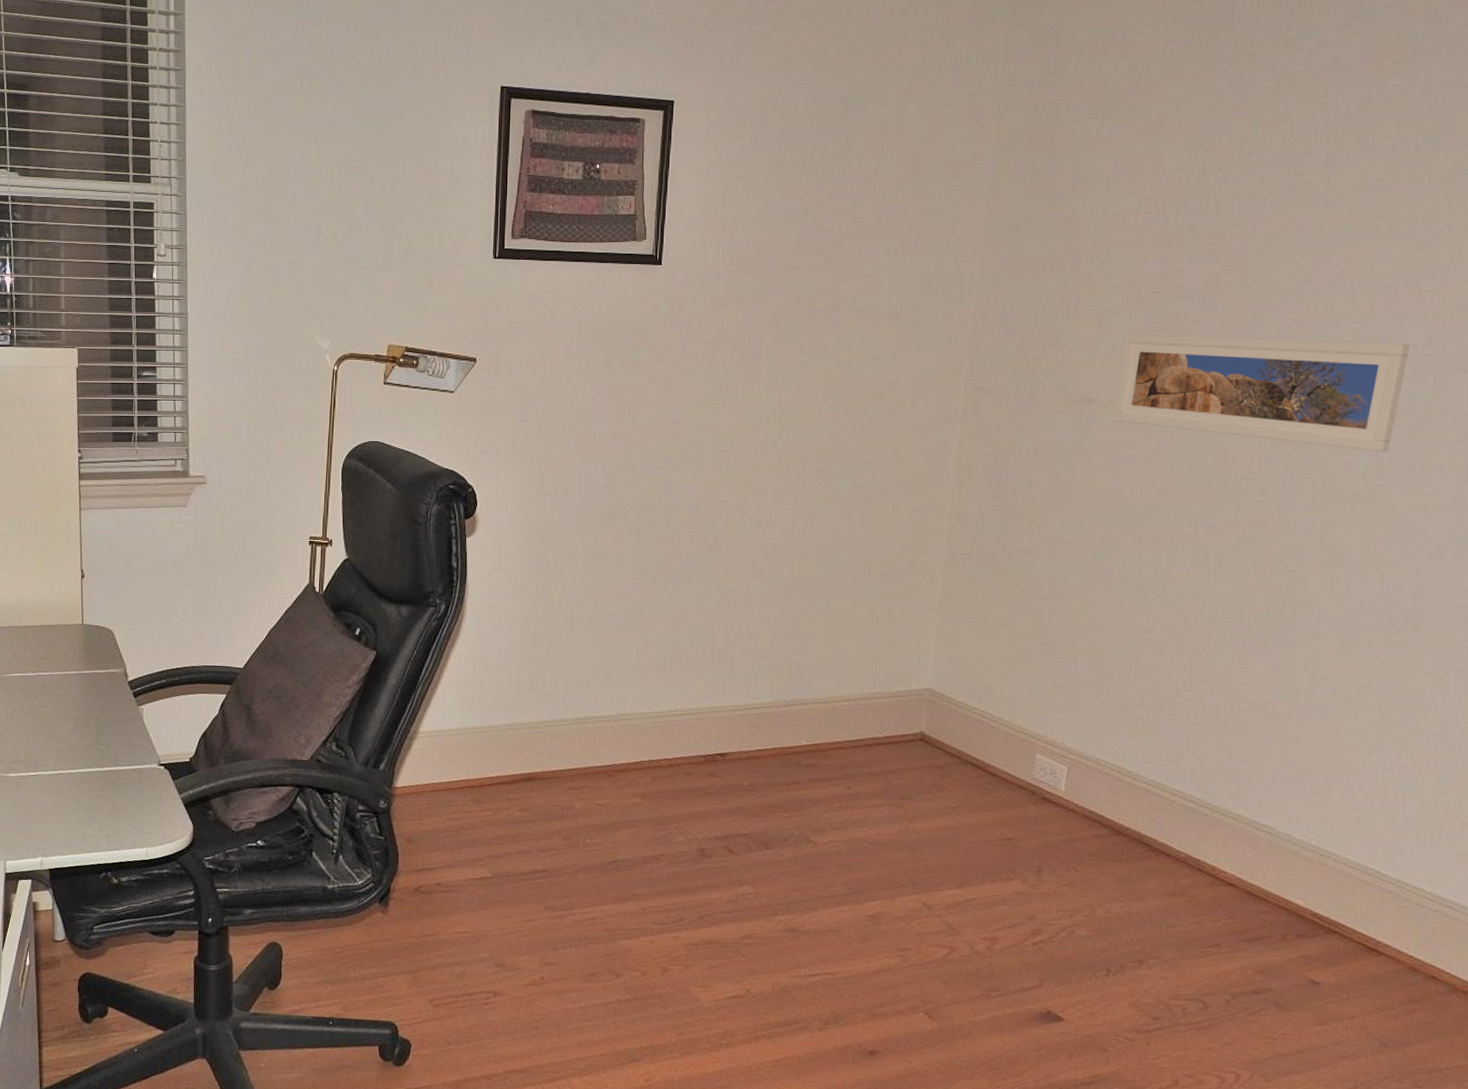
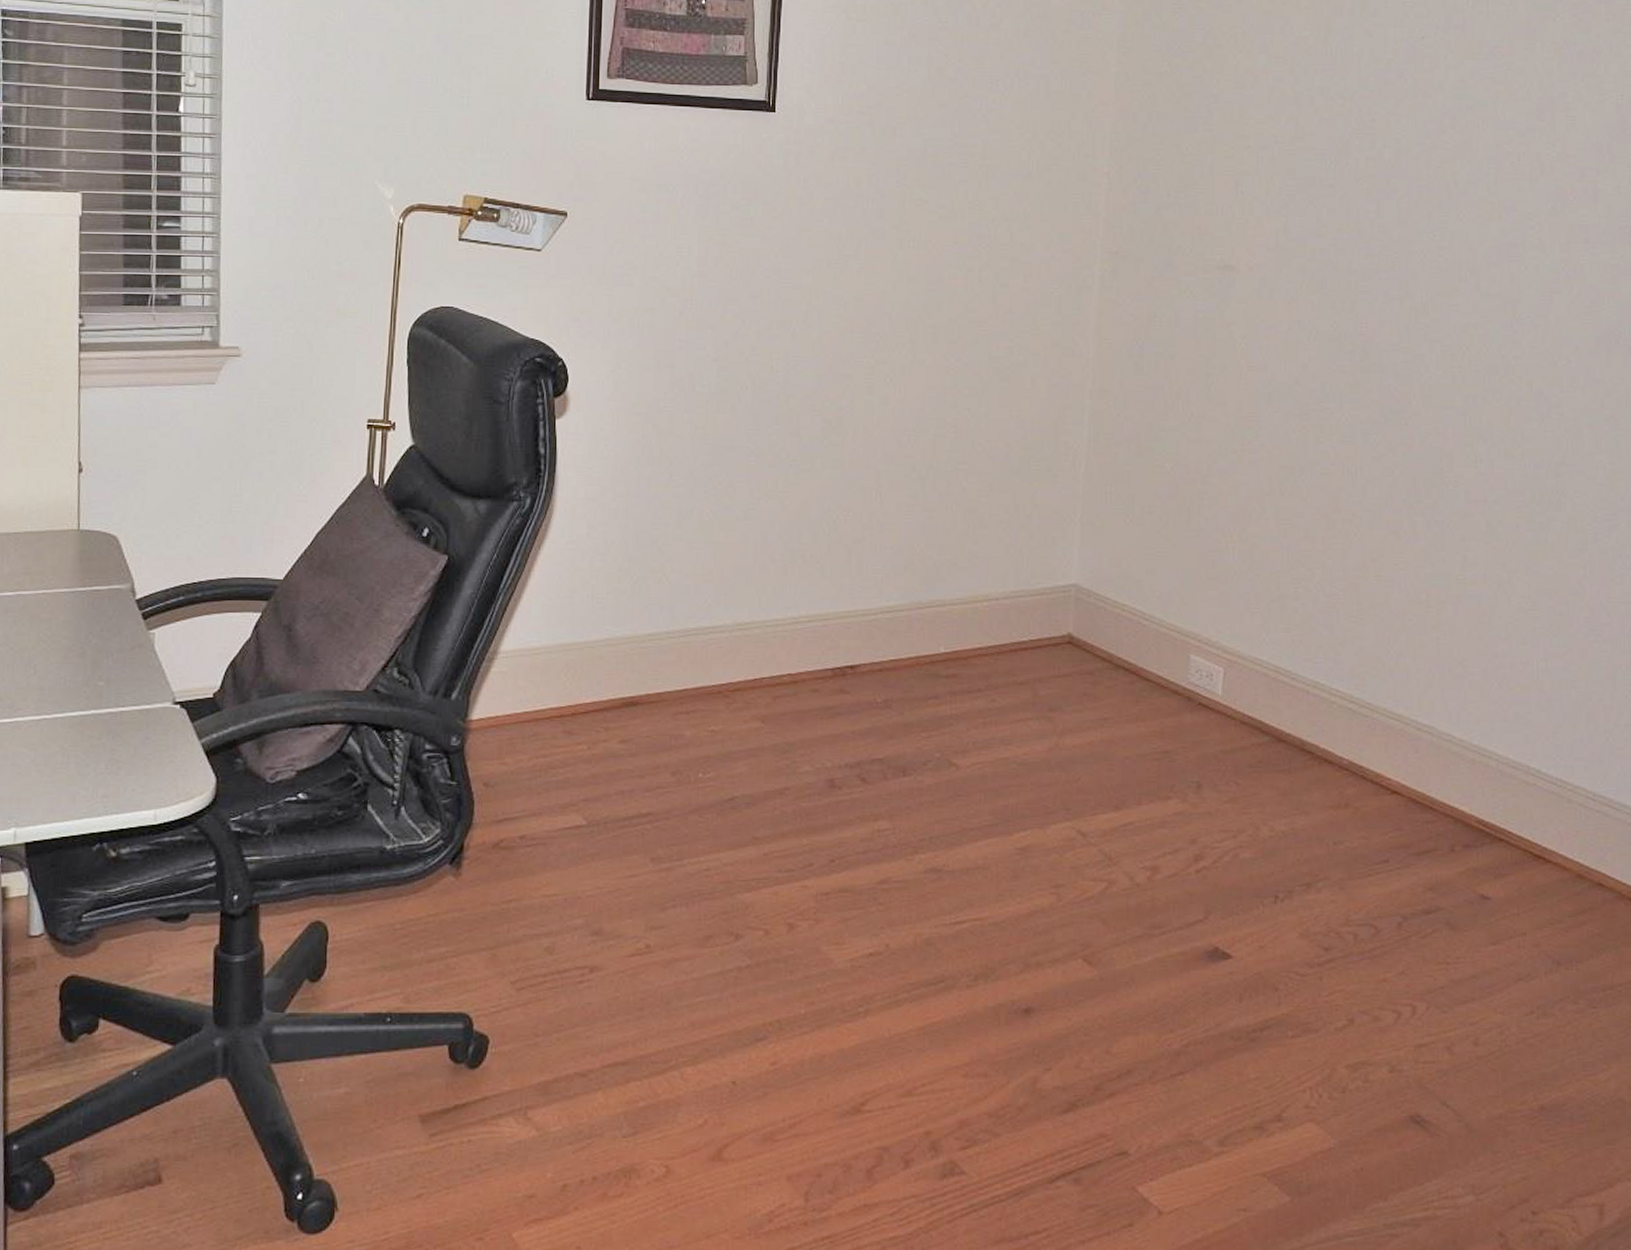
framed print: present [1113,333,1410,453] -> none [1254,196,1535,324]

